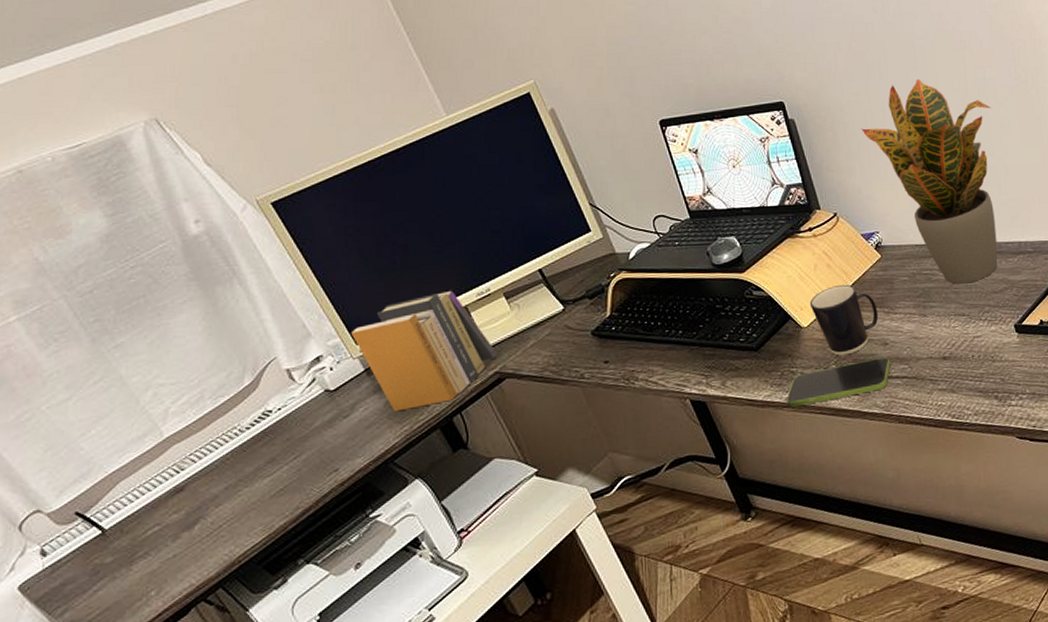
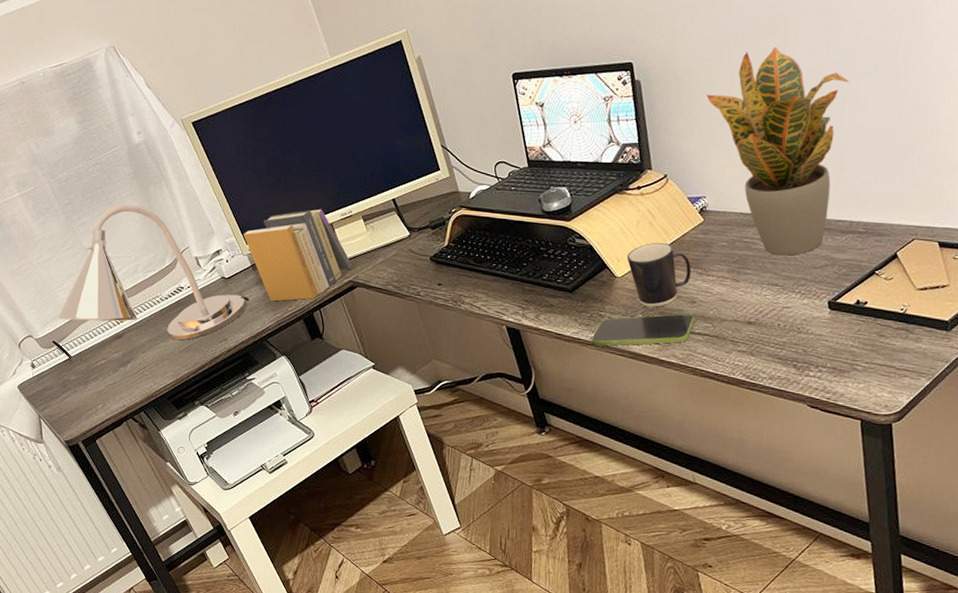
table lamp: none [81,312,366,482] -> present [57,204,250,341]

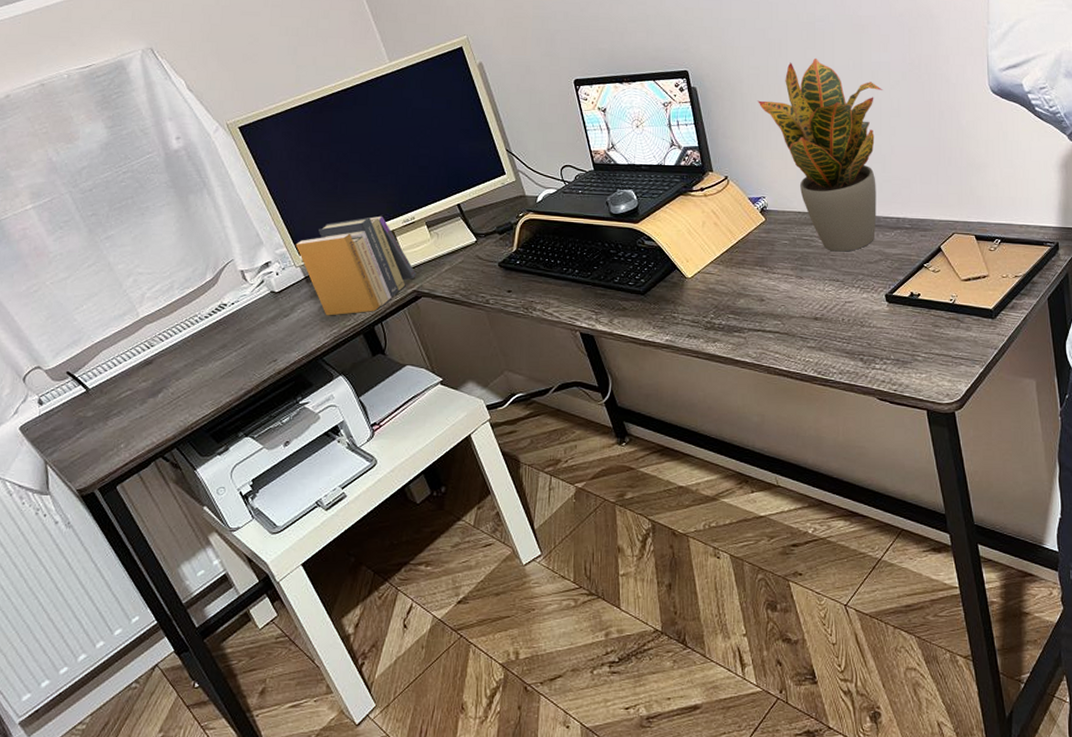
table lamp: present [57,204,250,341] -> none [73,214,303,364]
phone: present [591,313,695,347] -> none [667,311,765,349]
mug: present [626,242,692,308] -> none [695,242,758,307]

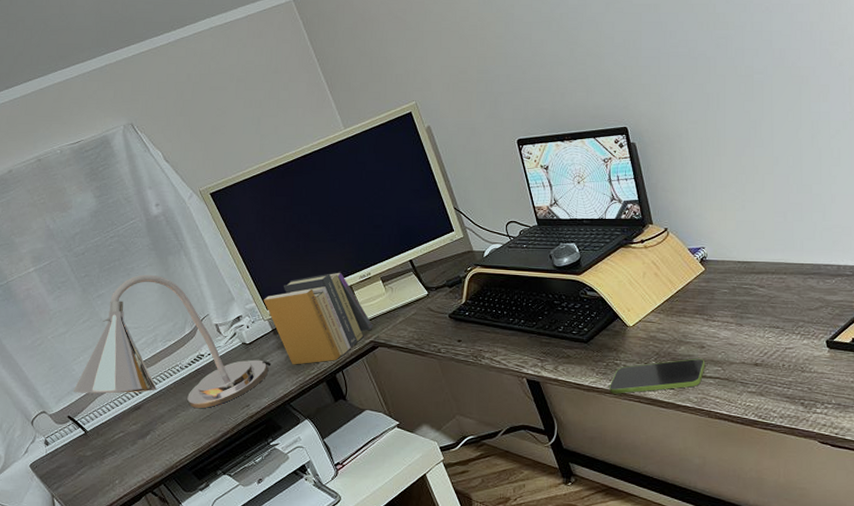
table lamp: none [73,214,303,364] -> present [73,274,272,409]
phone: none [667,311,765,349] -> present [610,358,706,394]
potted plant: present [757,58,883,252] -> none [695,110,823,300]

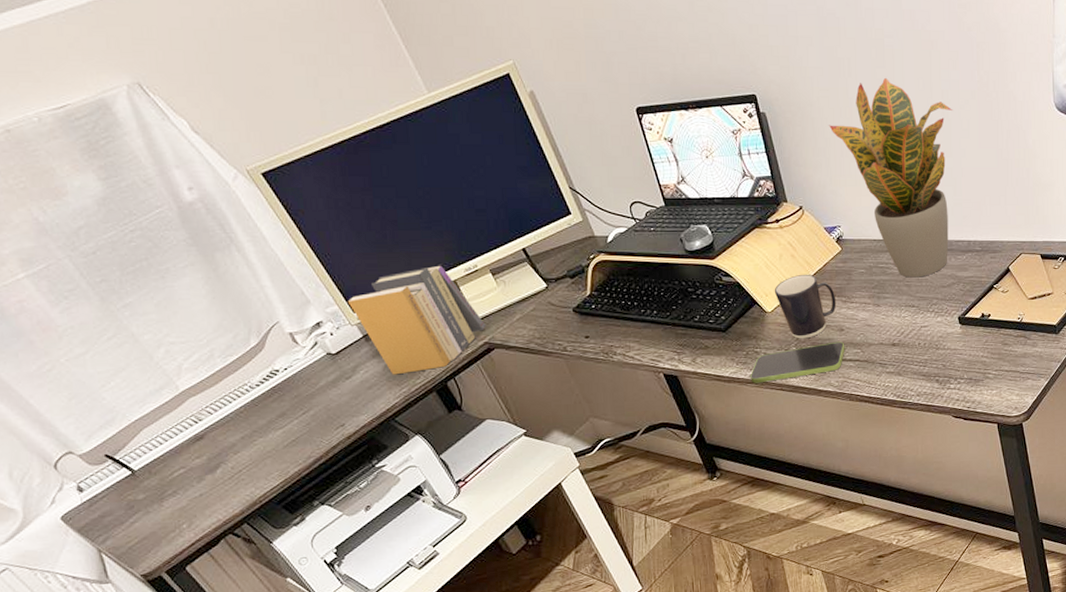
table lamp: present [73,274,272,409] -> none [107,276,367,434]
mug: none [636,291,698,354] -> present [774,274,837,339]
potted plant: none [695,110,823,300] -> present [828,77,953,278]

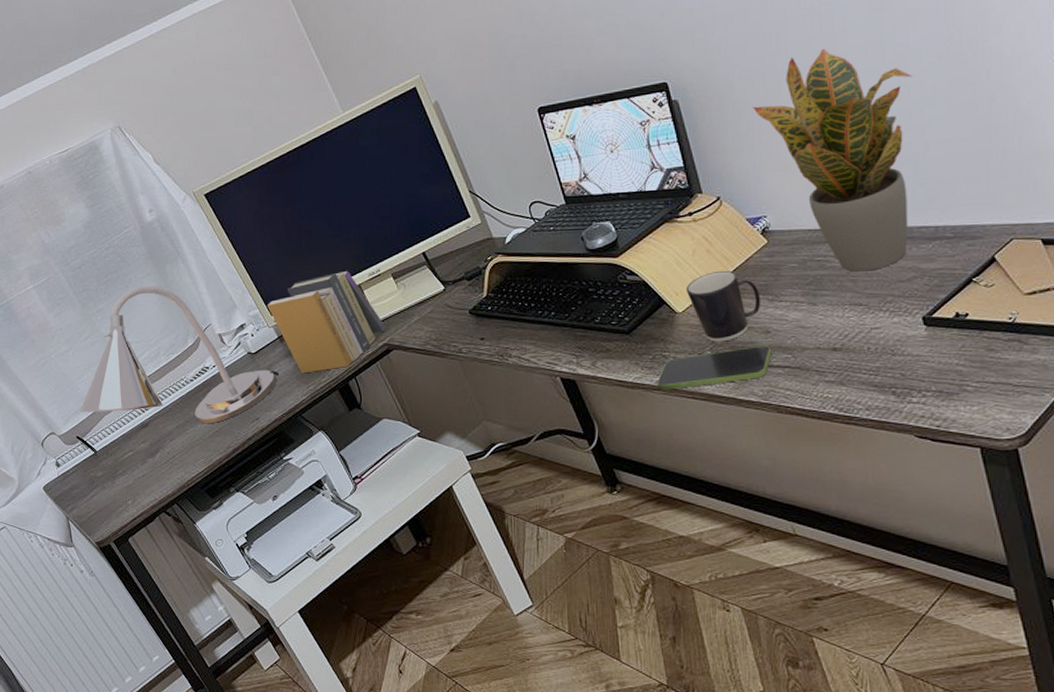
table lamp: none [107,276,367,434] -> present [79,285,280,424]

